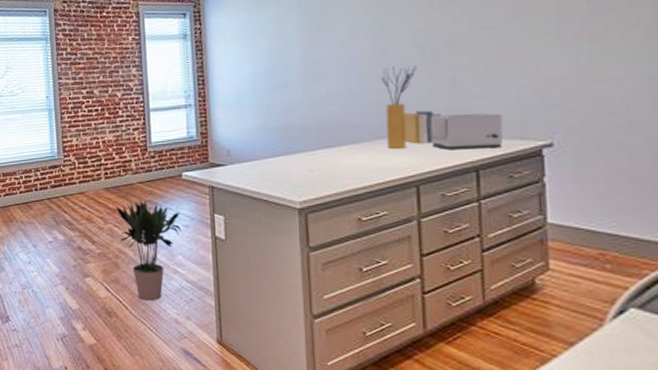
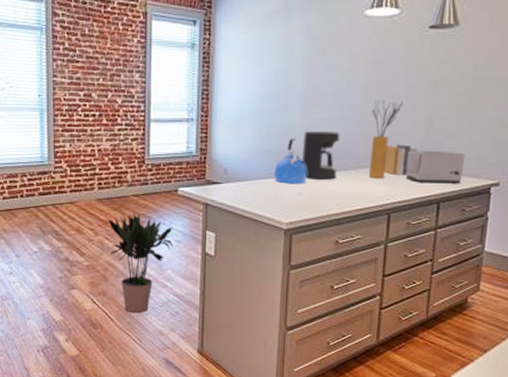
kettle: none [280,114,317,162] -> present [274,138,308,184]
coffee maker: none [308,104,349,156] -> present [302,131,340,181]

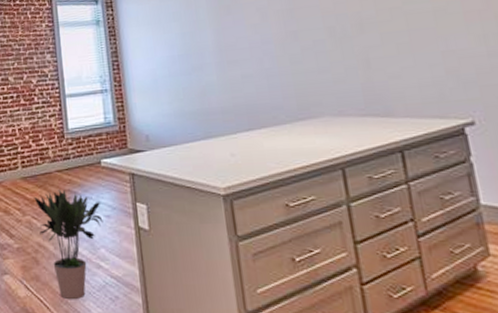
kettle: present [274,138,308,184] -> none [199,97,238,146]
coffee maker: present [302,131,340,181] -> none [224,86,270,139]
vase: present [368,100,403,180] -> none [294,46,329,132]
books: present [383,144,418,176] -> none [321,90,359,126]
toaster: present [405,150,465,184] -> none [347,92,424,131]

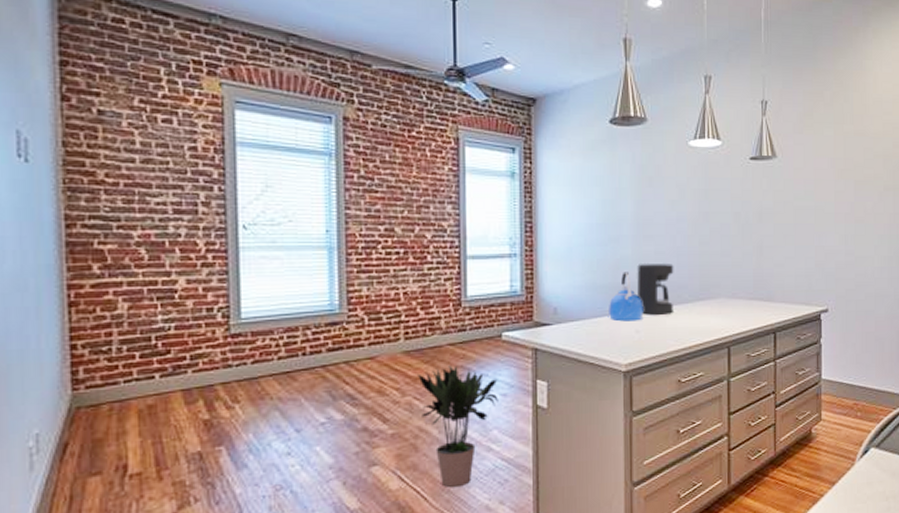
kettle: none [199,97,238,146] -> present [609,271,644,322]
coffee maker: none [224,86,270,139] -> present [637,264,674,316]

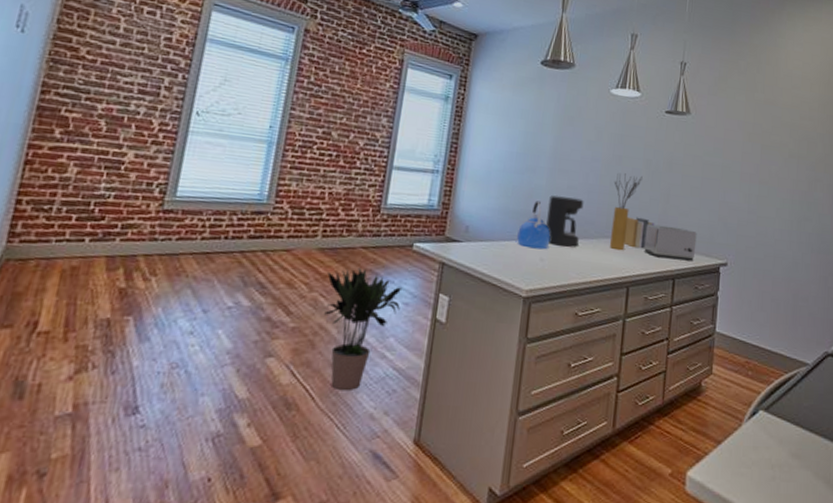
vase: none [703,230,732,312] -> present [609,173,643,251]
books: none [720,274,750,307] -> present [624,217,655,249]
toaster: none [741,279,795,313] -> present [644,224,697,261]

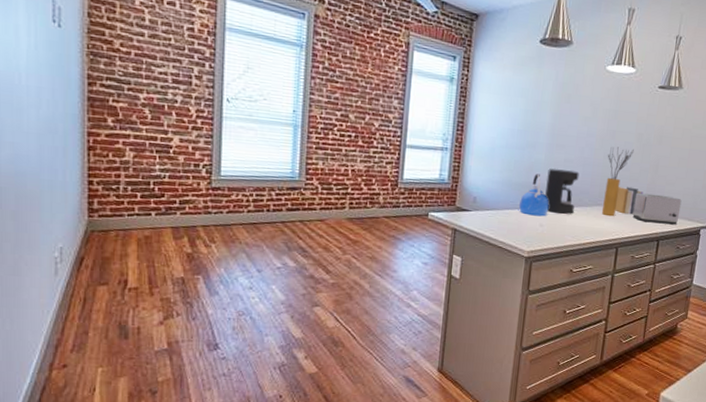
potted plant: present [324,268,403,391] -> none [357,234,422,332]

